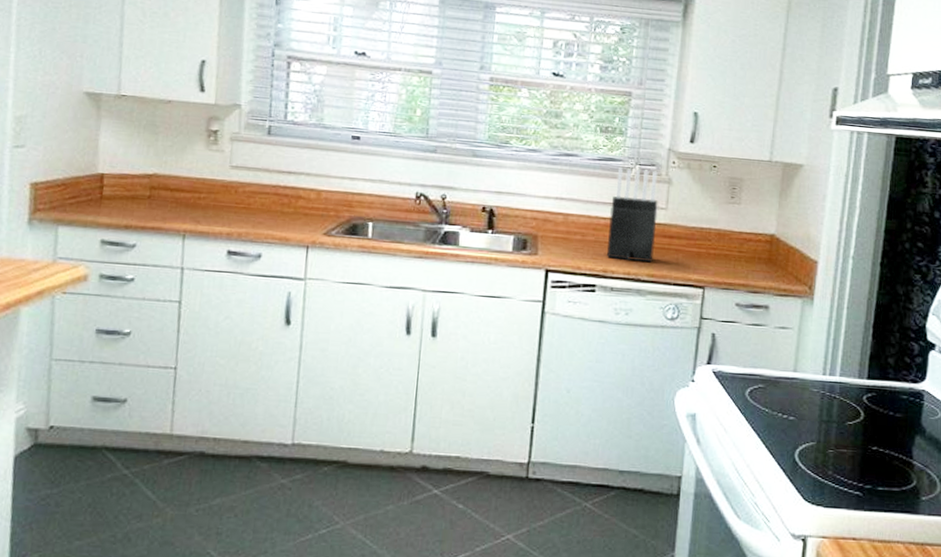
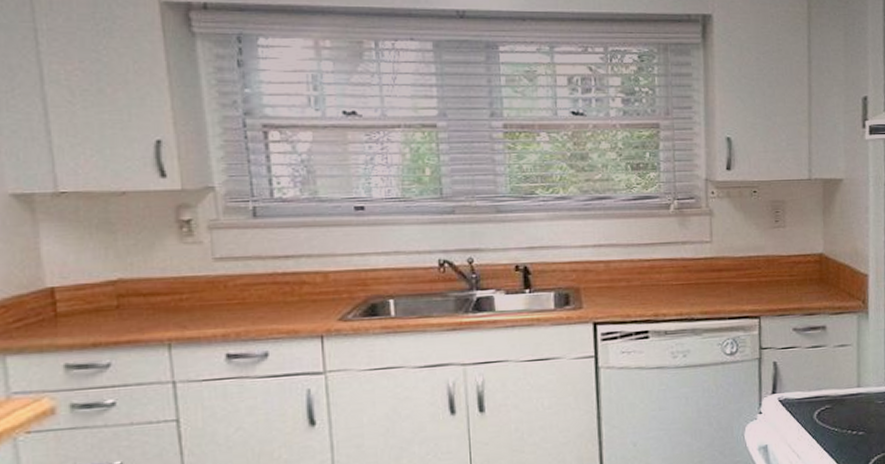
knife block: present [606,167,658,262] -> none [653,203,705,302]

